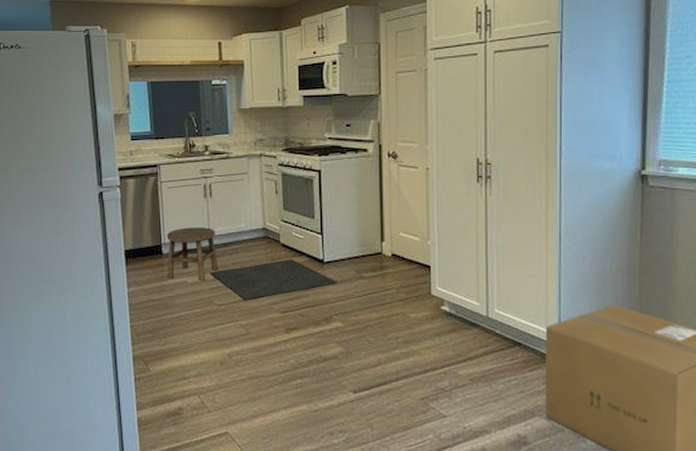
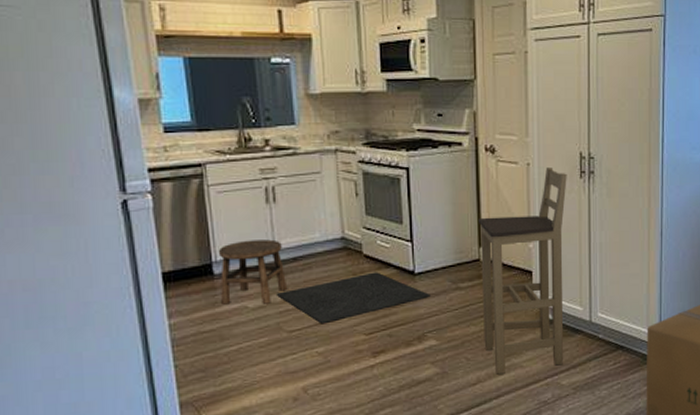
bar stool: none [381,171,465,359] -> present [479,166,567,375]

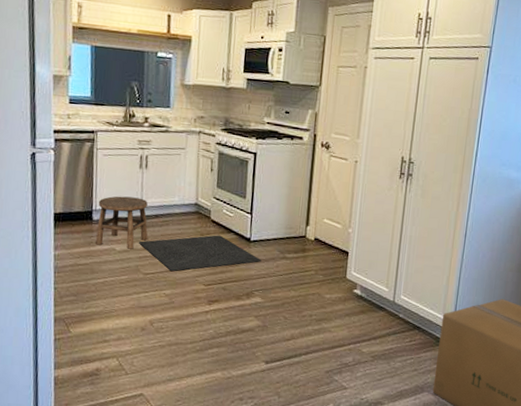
bar stool: present [479,166,567,375] -> none [300,165,389,335]

